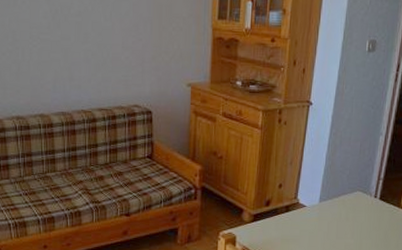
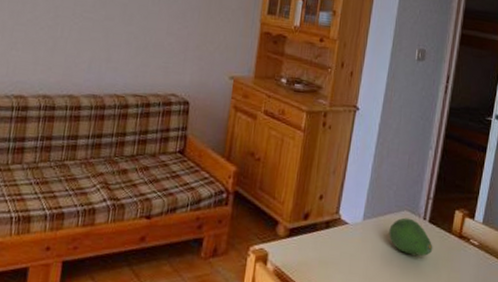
fruit: none [343,197,383,228] -> present [389,217,433,256]

